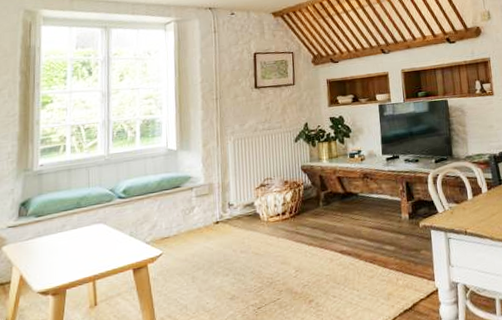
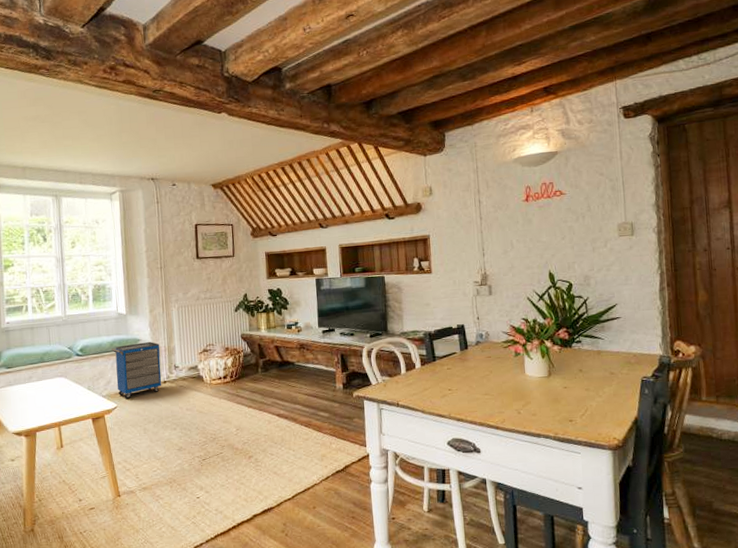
cabinet: none [159,178,214,245] -> present [112,342,162,400]

